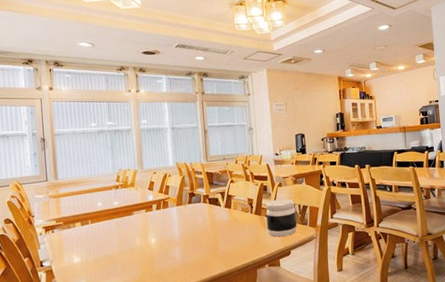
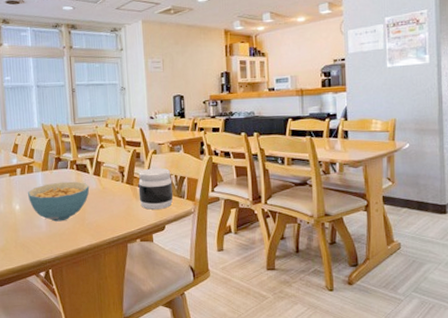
cereal bowl: none [162,214,222,253] -> present [27,181,90,222]

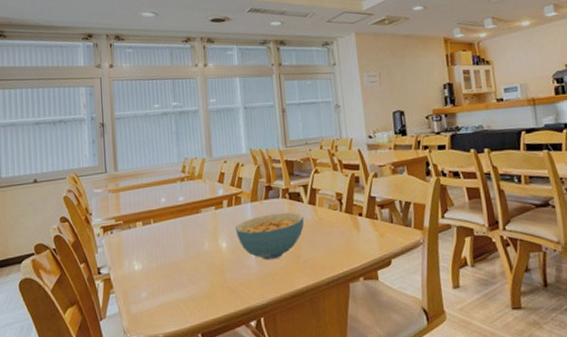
jar: present [138,168,174,210] -> none [358,192,399,242]

